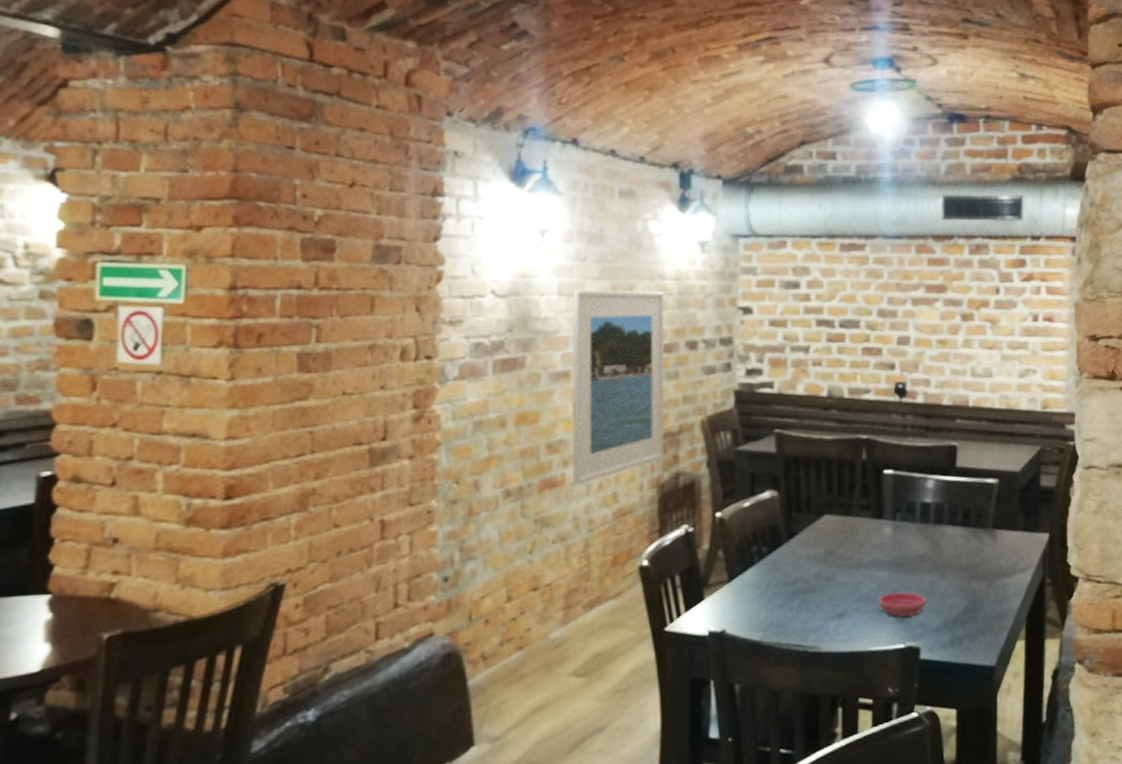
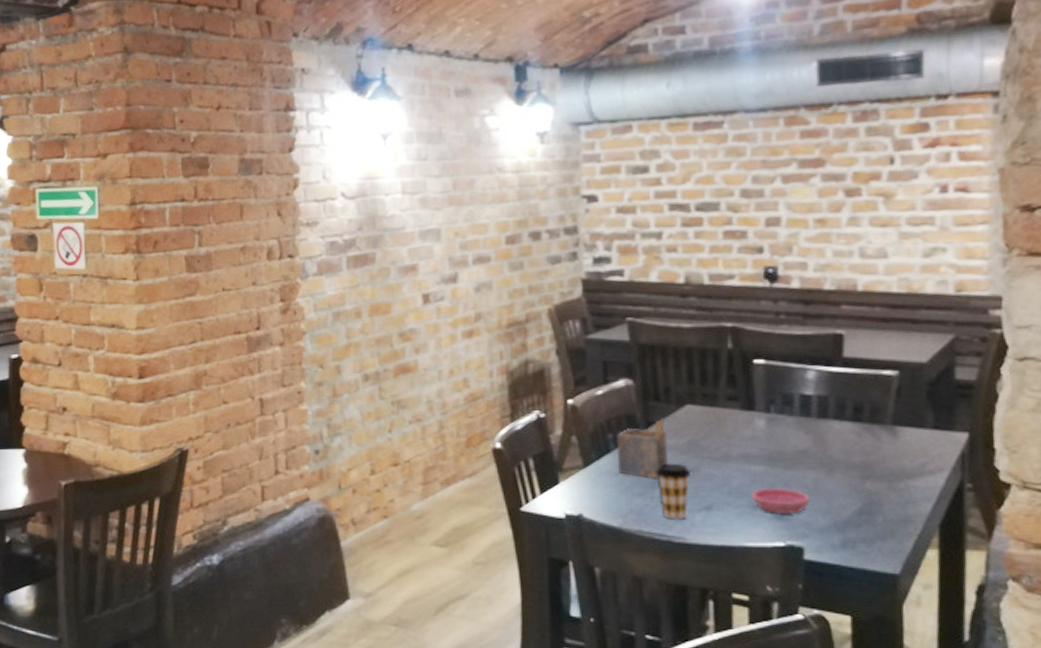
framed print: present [573,289,665,486] -> none [415,184,513,371]
napkin holder: none [760,528,806,590] -> present [615,418,668,479]
coffee cup: none [794,572,826,629] -> present [654,463,690,520]

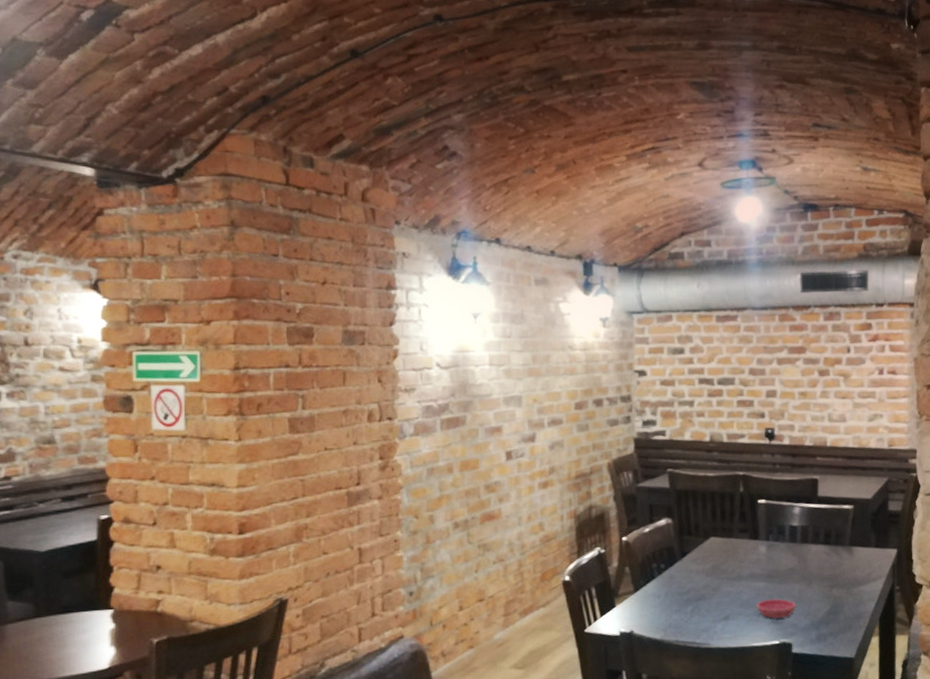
napkin holder: present [615,418,668,479] -> none [659,548,697,598]
coffee cup: present [654,463,690,520] -> none [687,584,713,630]

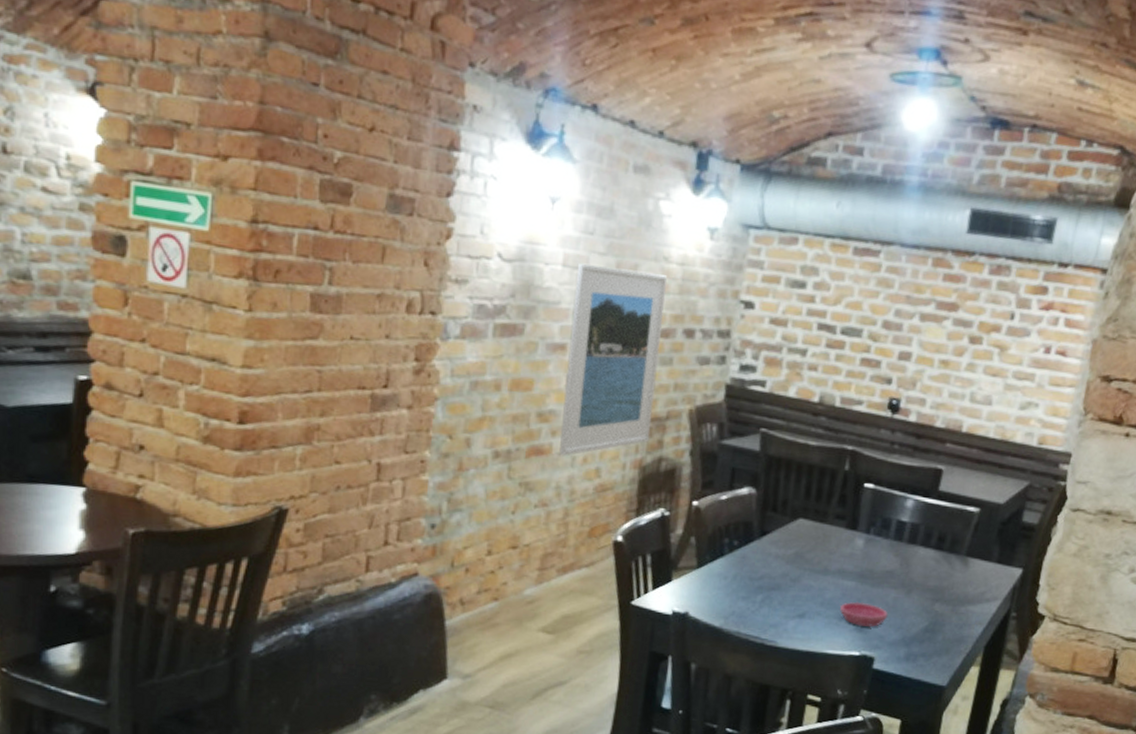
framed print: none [501,359,580,518] -> present [559,262,667,456]

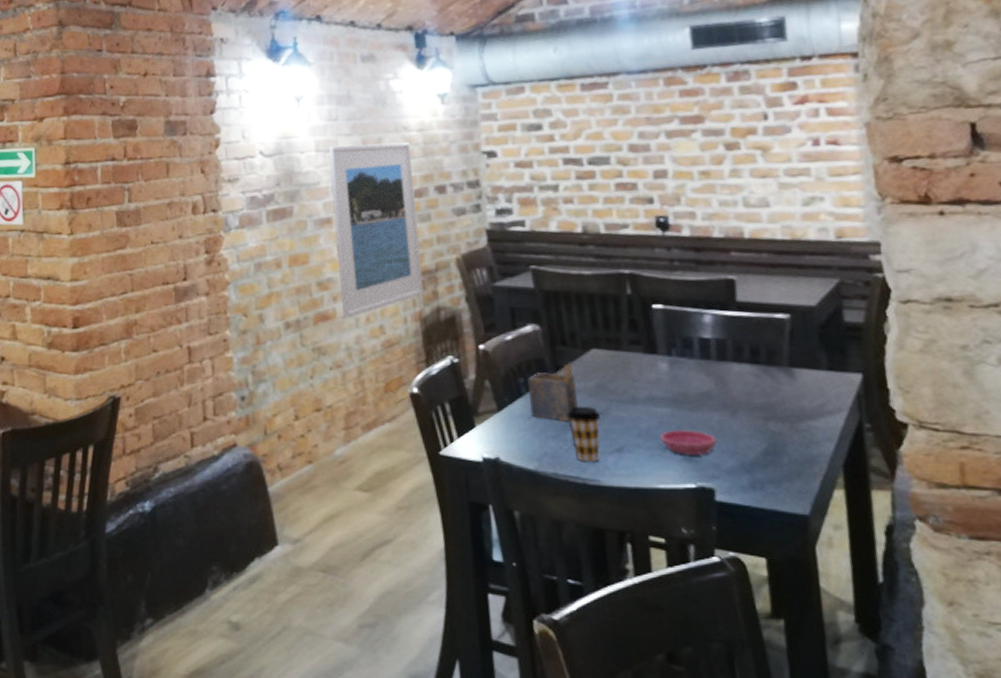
napkin holder: none [728,528,777,585] -> present [526,362,578,422]
coffee cup: none [760,571,792,625] -> present [565,406,600,462]

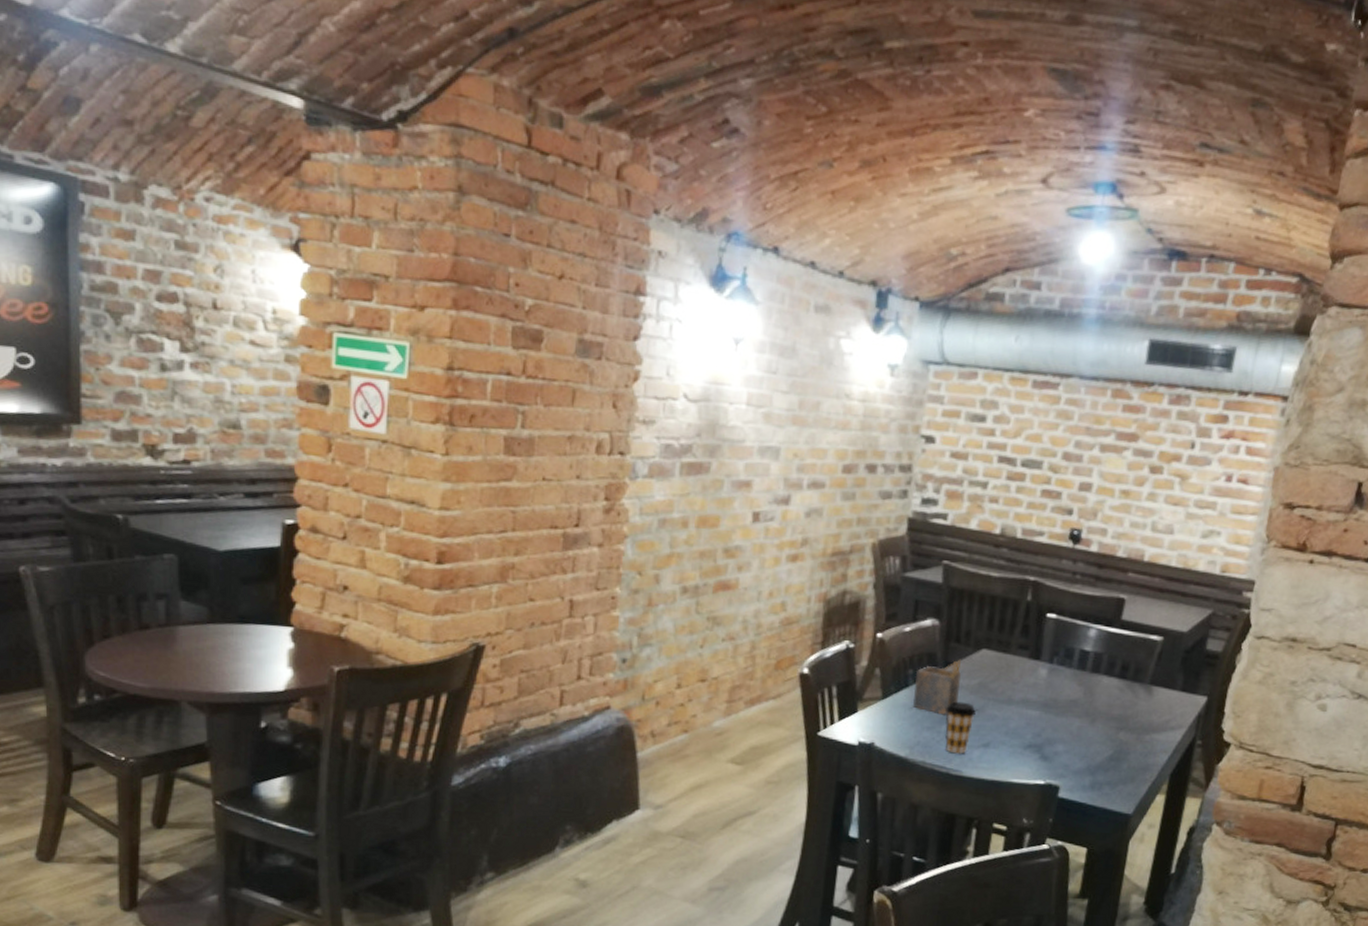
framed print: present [328,142,425,319] -> none [746,401,848,591]
saucer: present [659,429,718,456] -> none [1024,730,1073,757]

